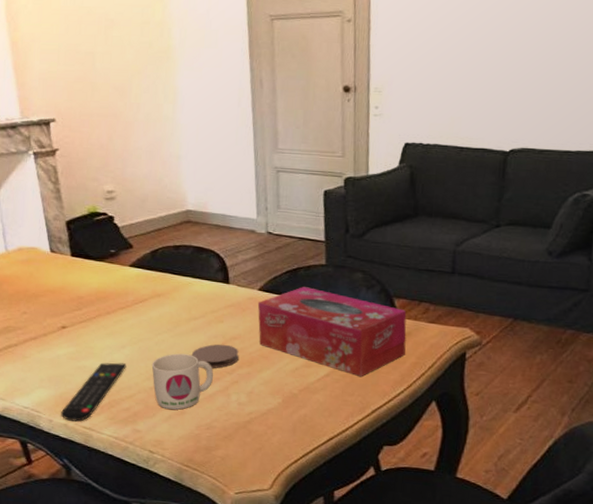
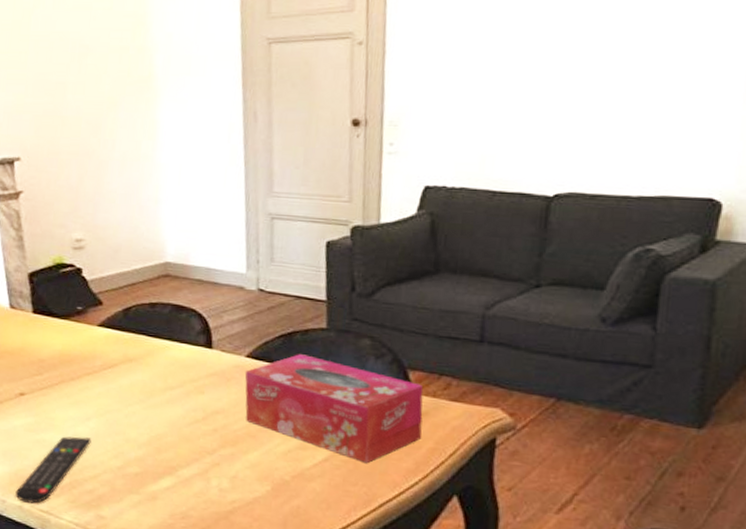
mug: present [151,353,214,410] -> none [120,428,192,494]
coaster: present [191,344,239,369] -> none [166,418,222,448]

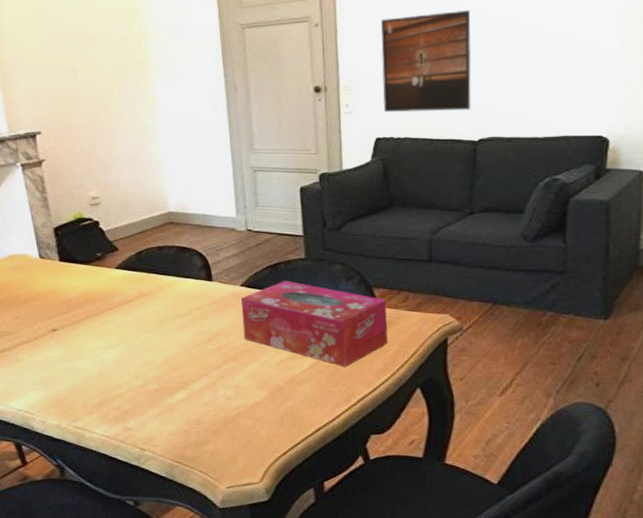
remote control: present [15,436,92,504] -> none [53,362,116,422]
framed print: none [436,31,555,157] -> present [380,10,472,112]

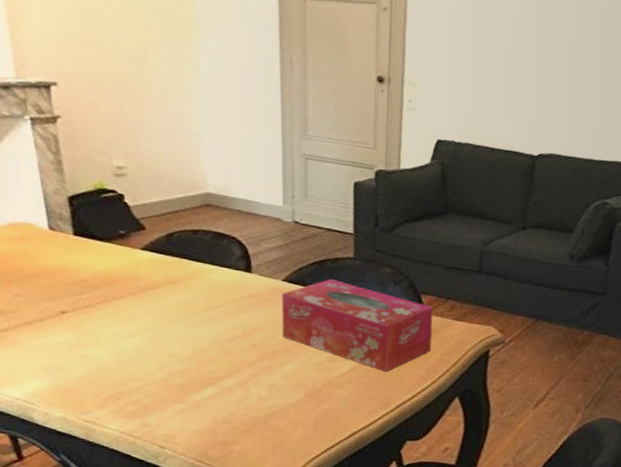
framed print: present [380,10,472,112] -> none [447,14,542,123]

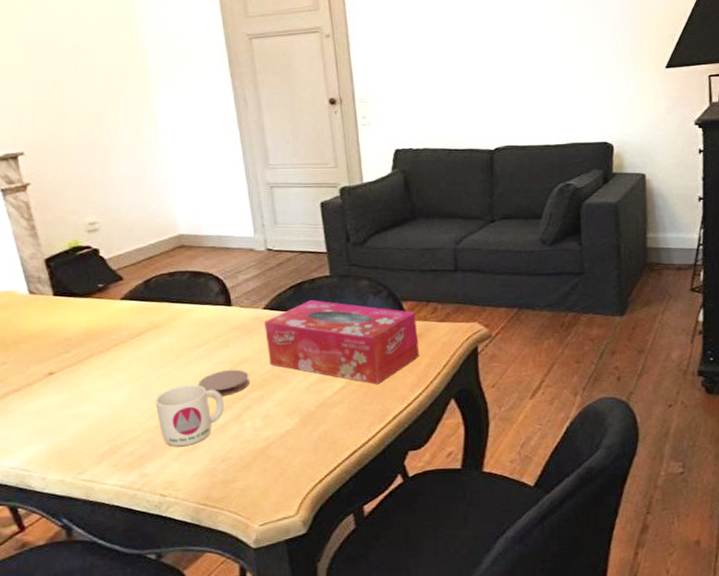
mug: none [164,344,233,403] -> present [155,385,225,447]
coaster: none [208,335,260,361] -> present [198,369,249,396]

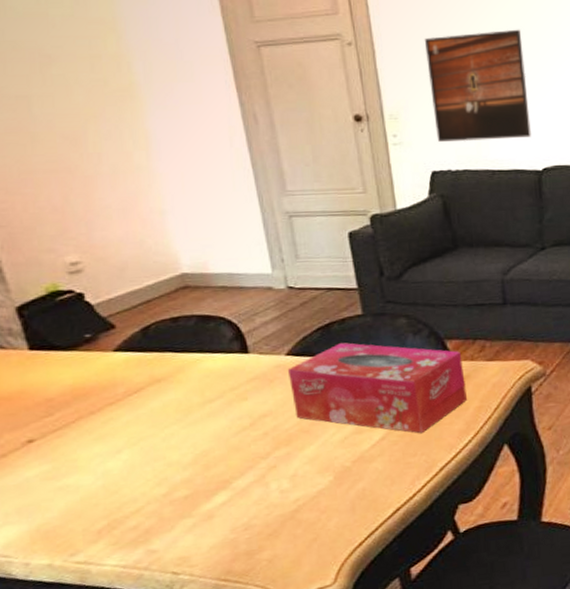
mug: present [155,385,225,447] -> none [160,445,245,517]
coaster: present [198,369,249,396] -> none [212,424,273,456]
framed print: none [392,22,485,123] -> present [424,29,531,142]

